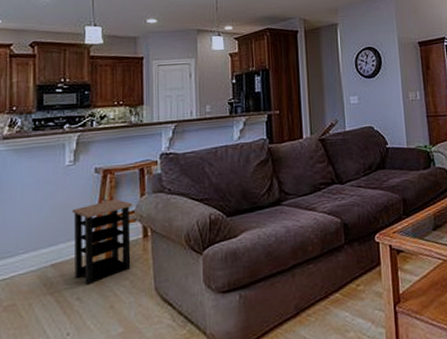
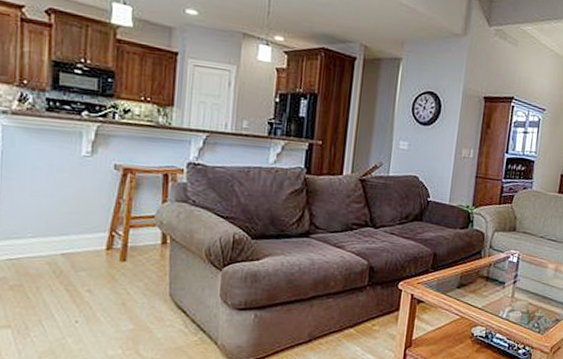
side table: present [72,199,133,286] -> none [86,200,154,280]

